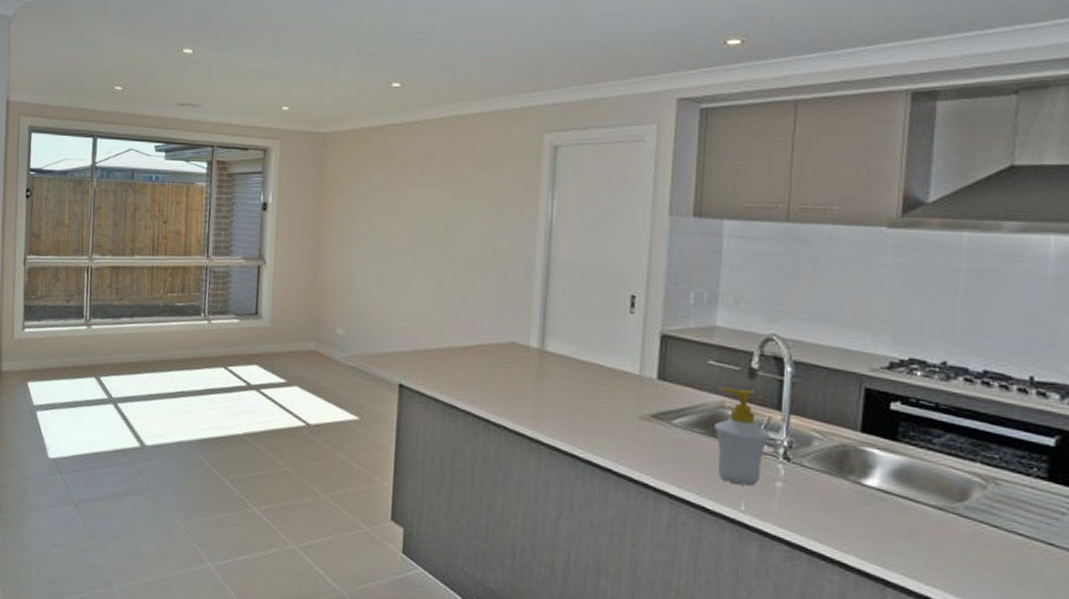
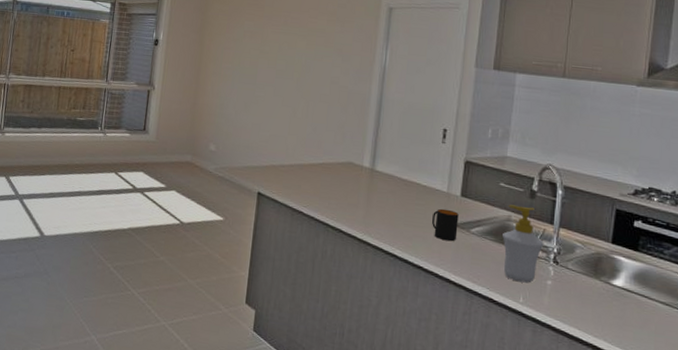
mug: none [622,395,656,437] -> present [432,208,459,242]

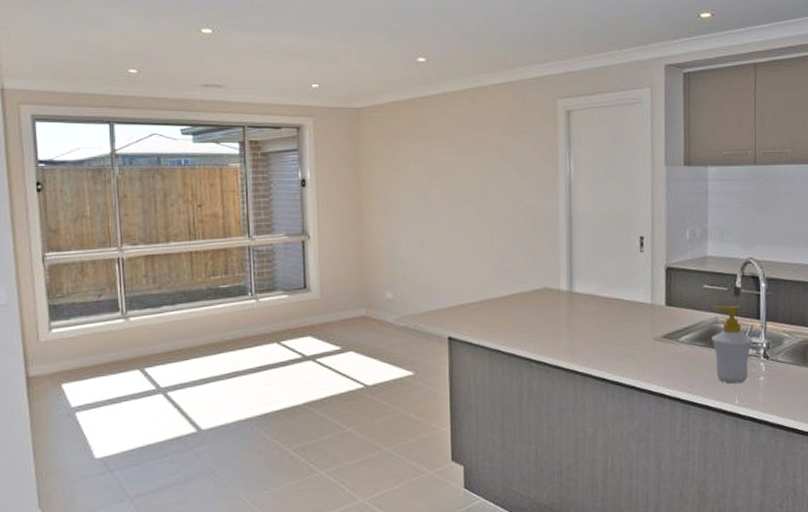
mug: present [432,208,459,242] -> none [639,321,667,355]

